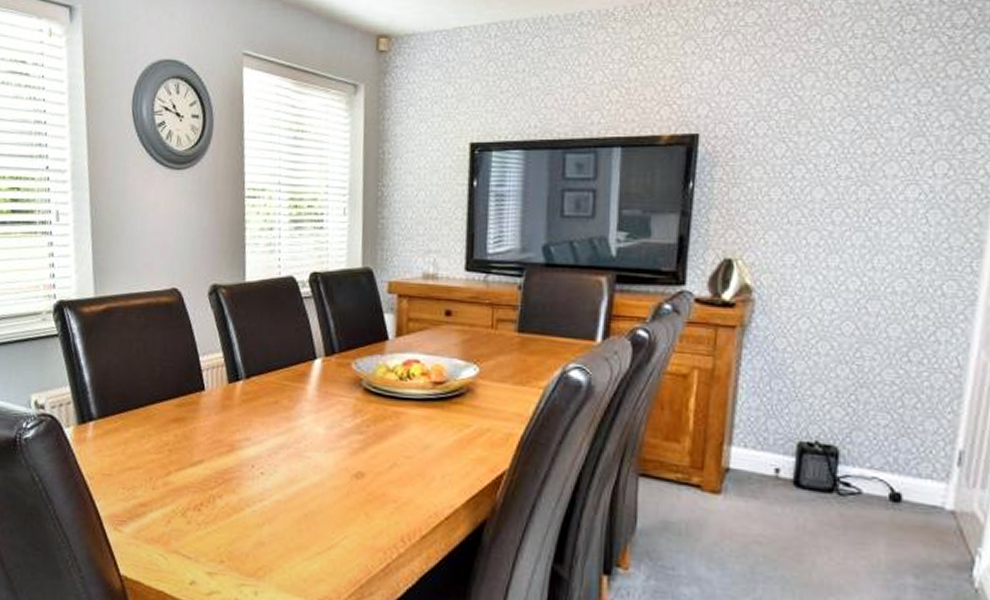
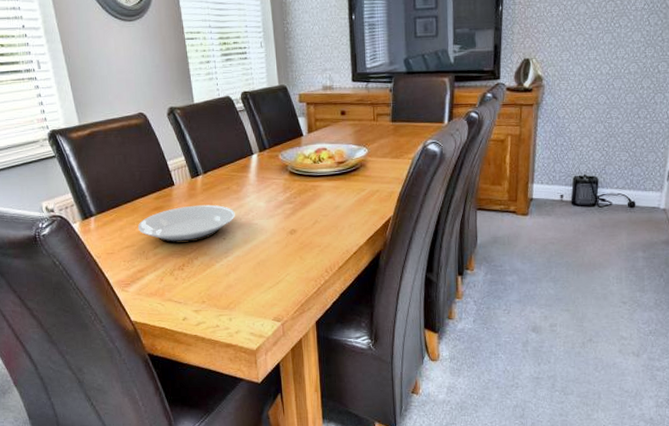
plate: none [148,420,282,473] -> present [137,204,235,244]

